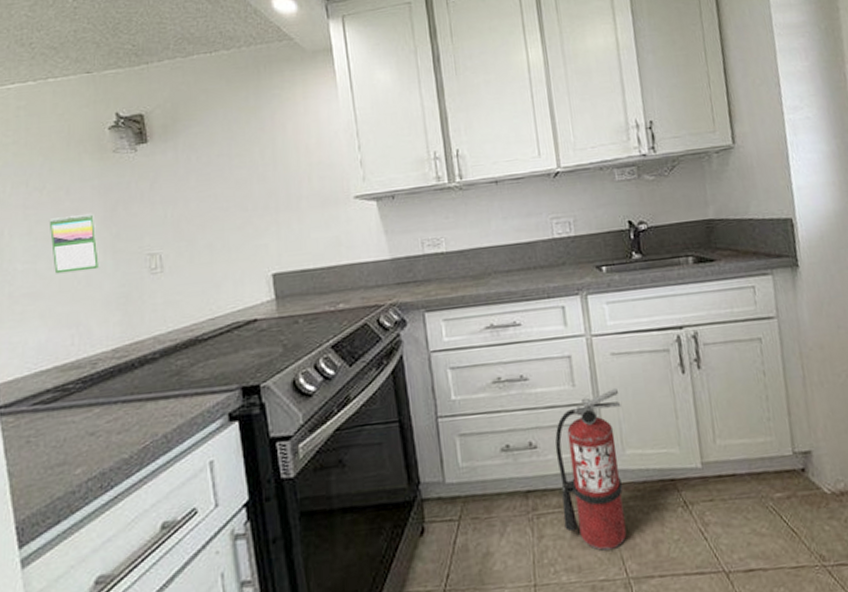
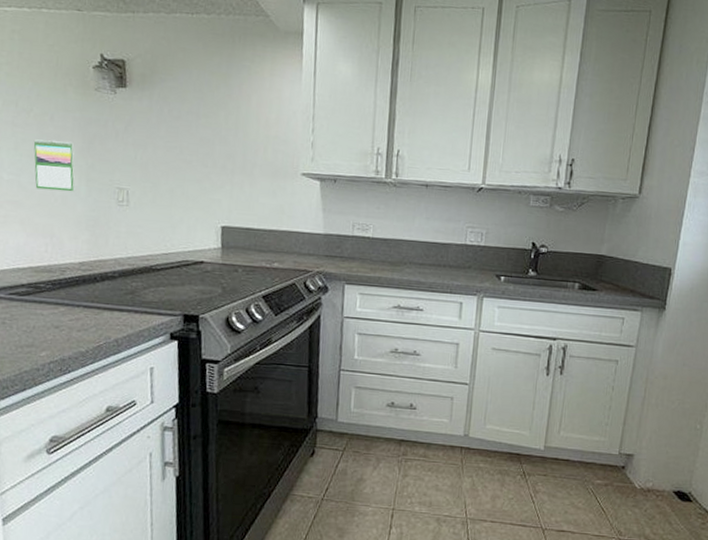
fire extinguisher: present [555,389,627,551] -> none [425,376,491,495]

